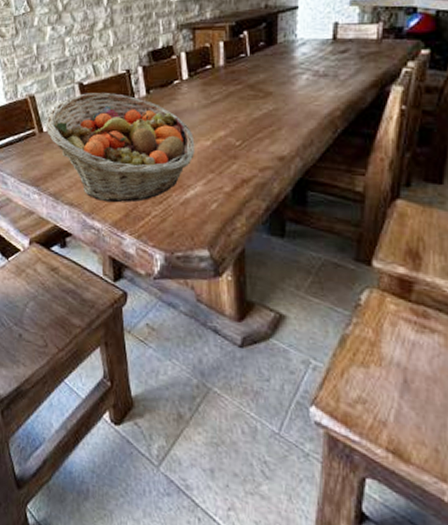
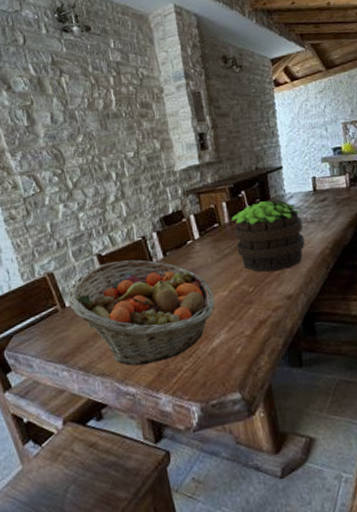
potted plant: none [226,45,315,127] -> present [231,200,305,272]

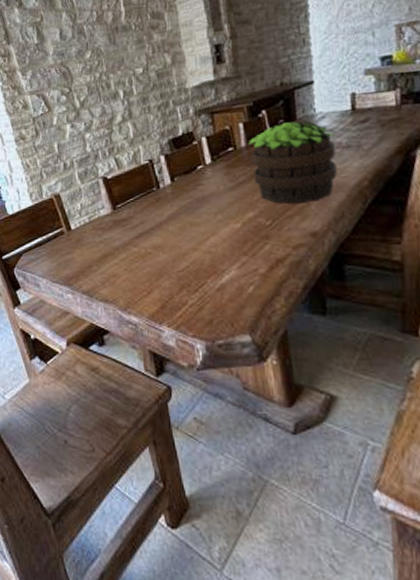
fruit basket: present [68,259,215,366] -> none [73,184,226,295]

